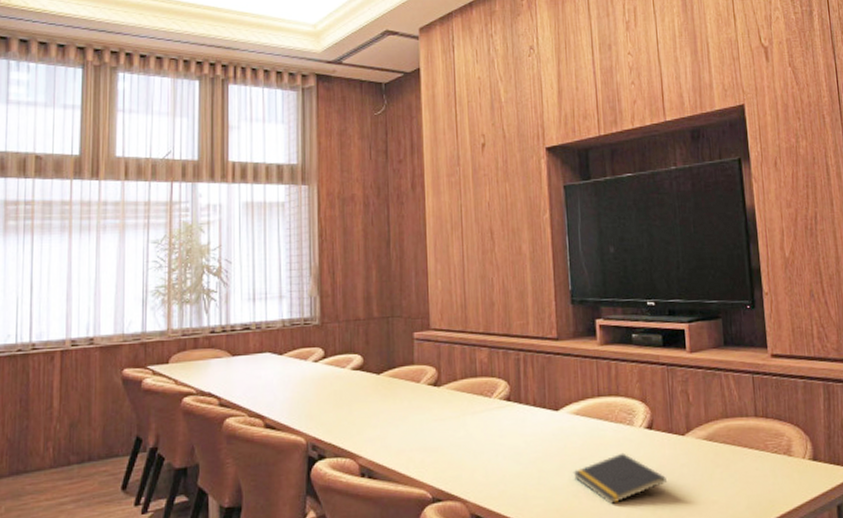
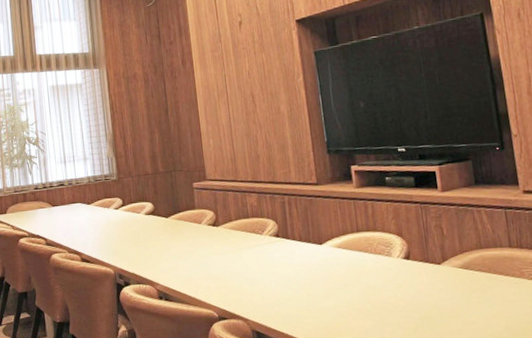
notepad: present [573,452,666,504] -> none [338,279,426,323]

